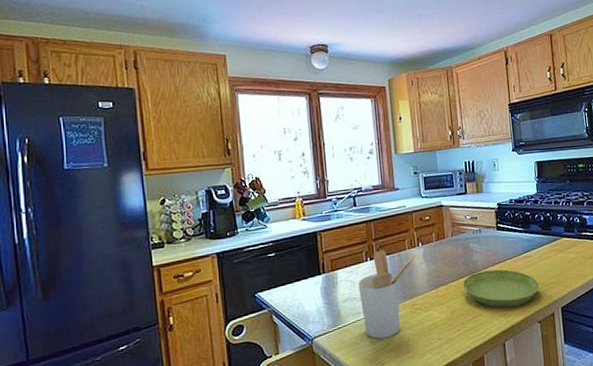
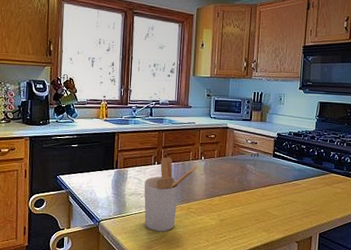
saucer: present [462,269,540,308] -> none [234,190,303,225]

